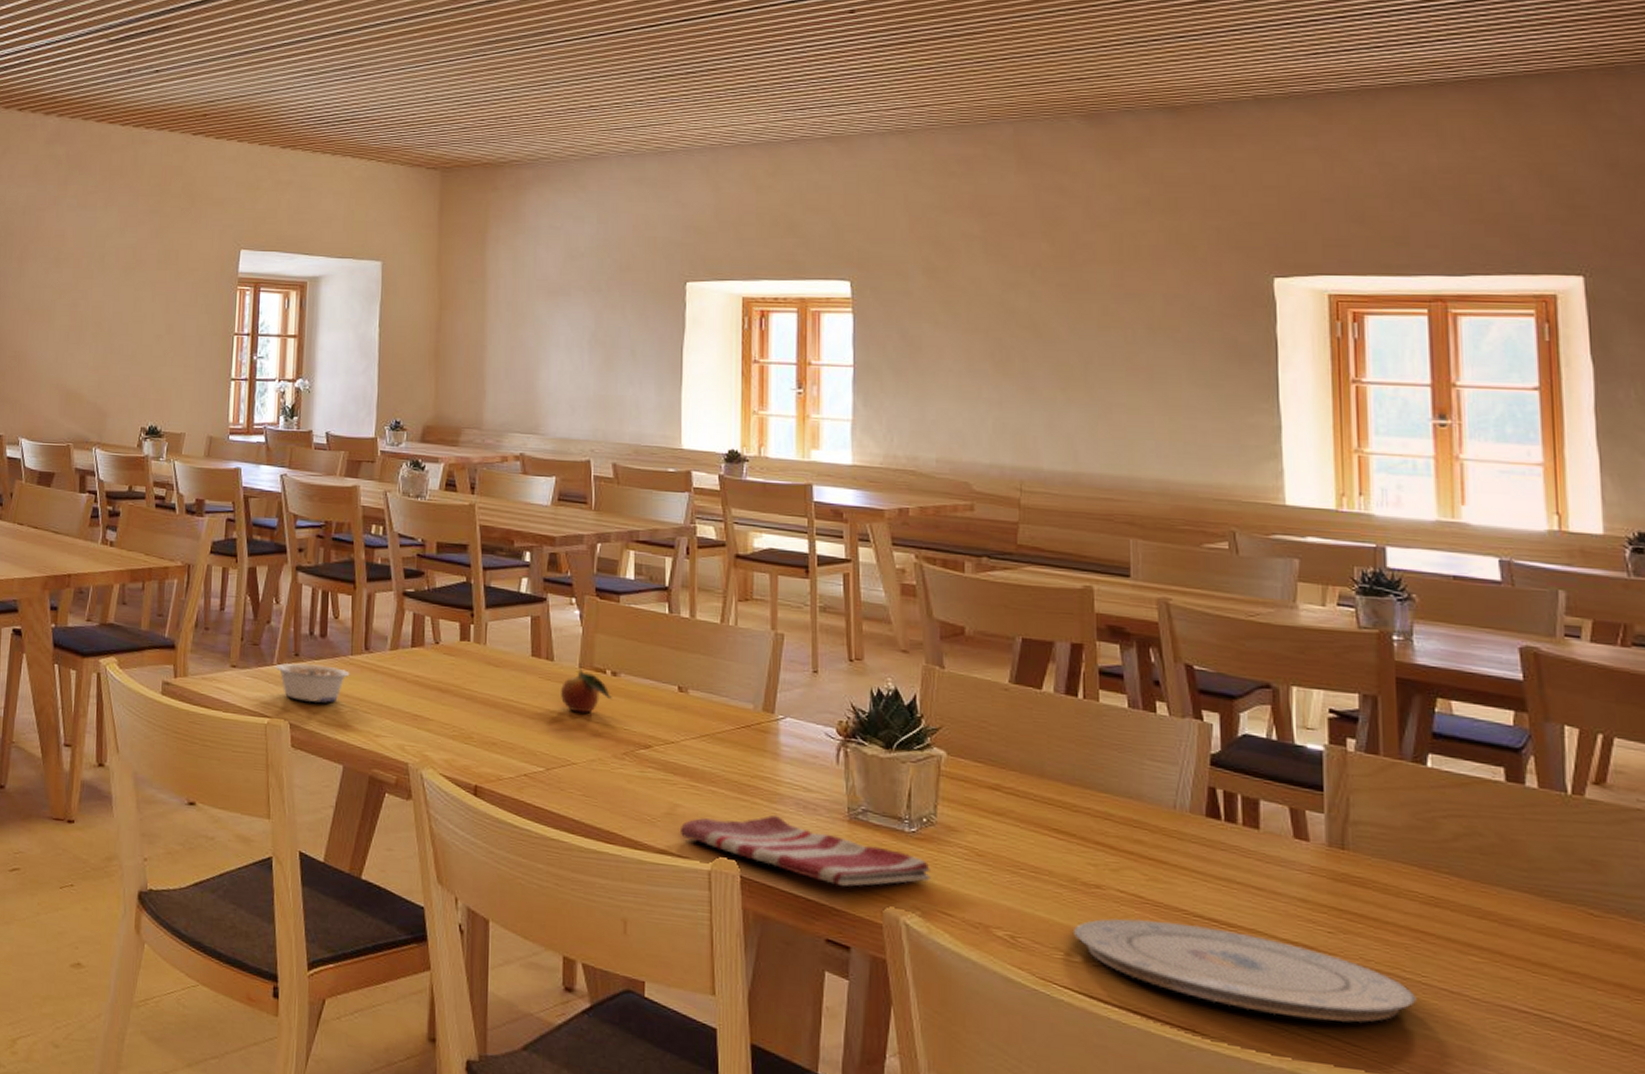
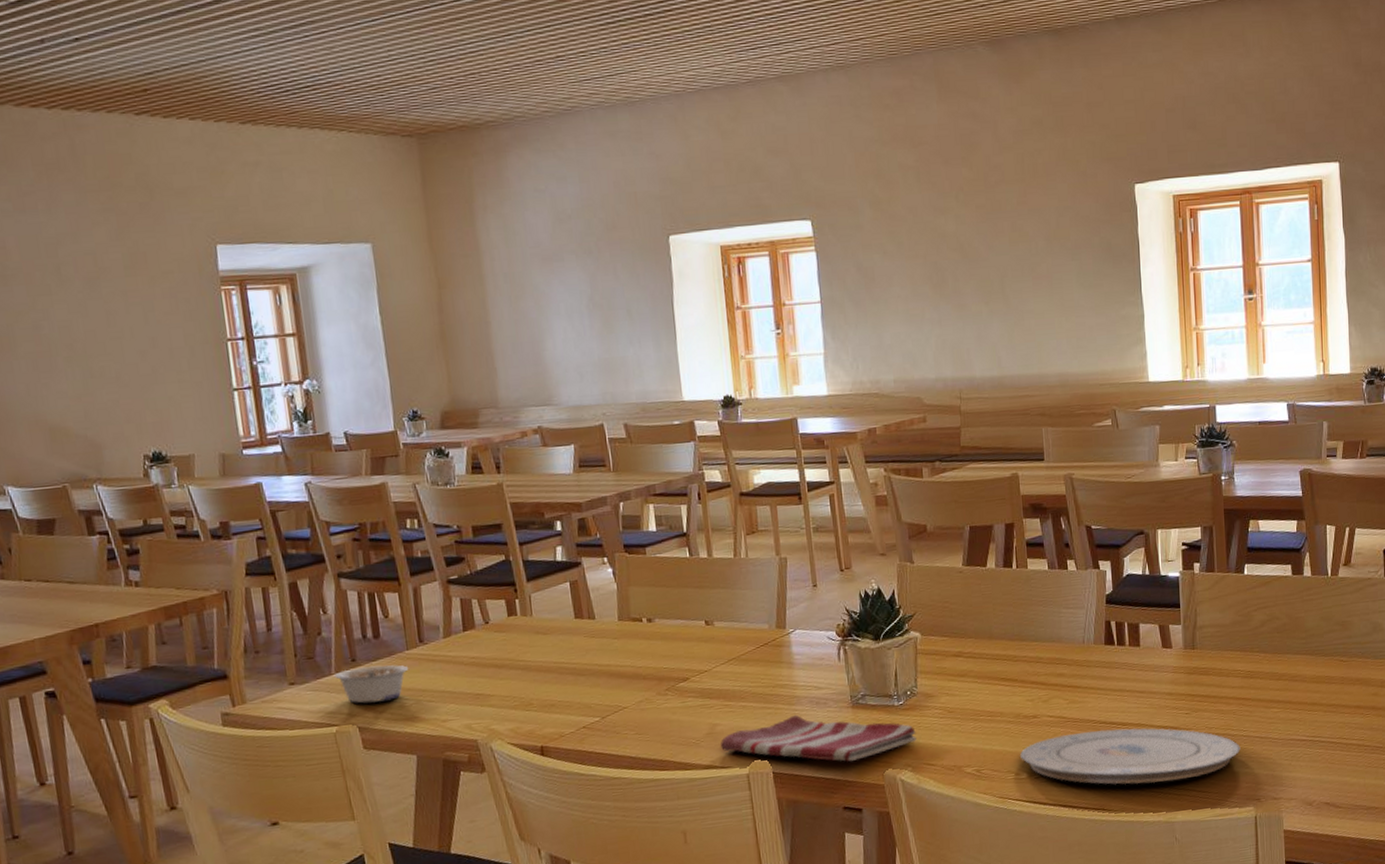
fruit: present [561,663,612,714] -> none [605,617,650,662]

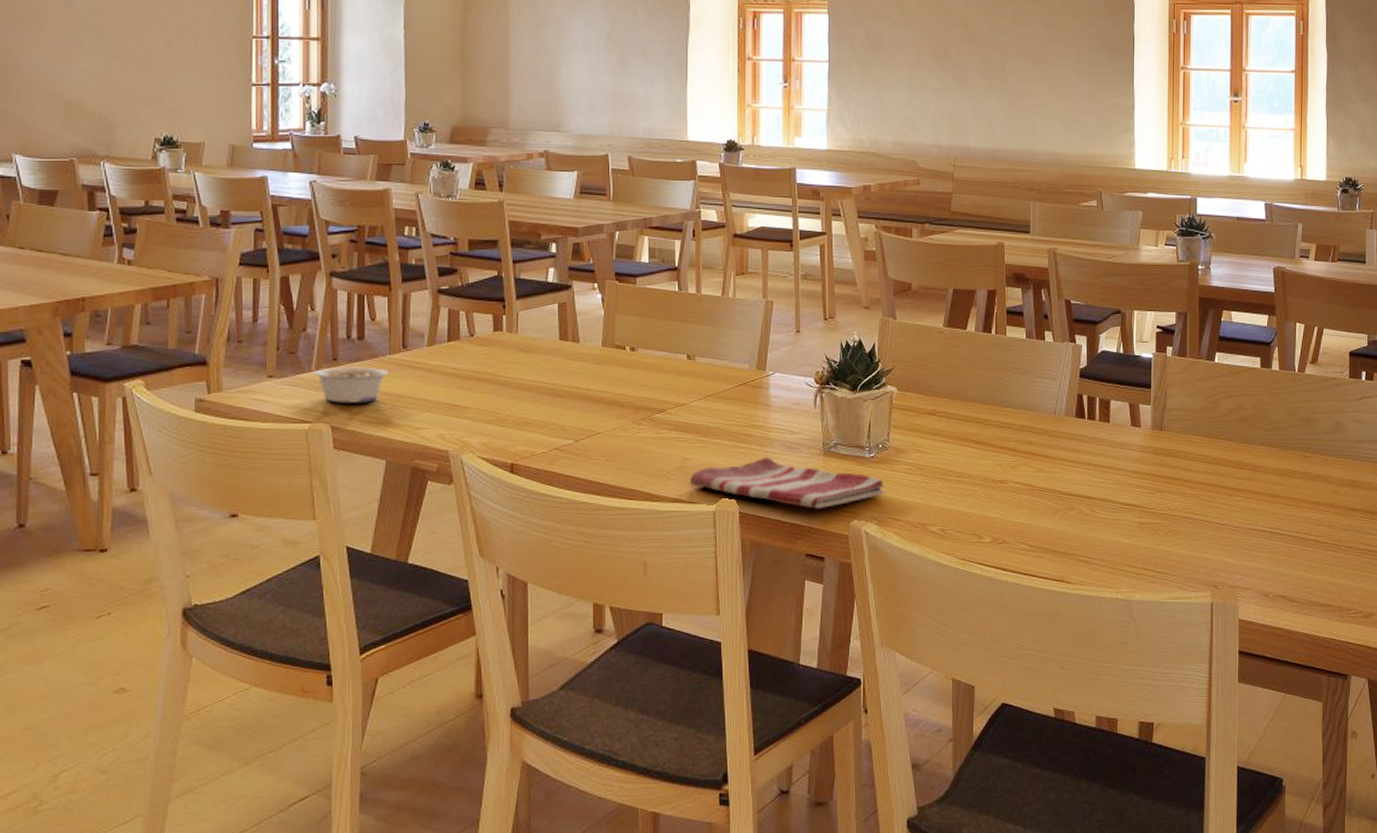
plate: present [1020,727,1241,785] -> none [985,501,1201,560]

